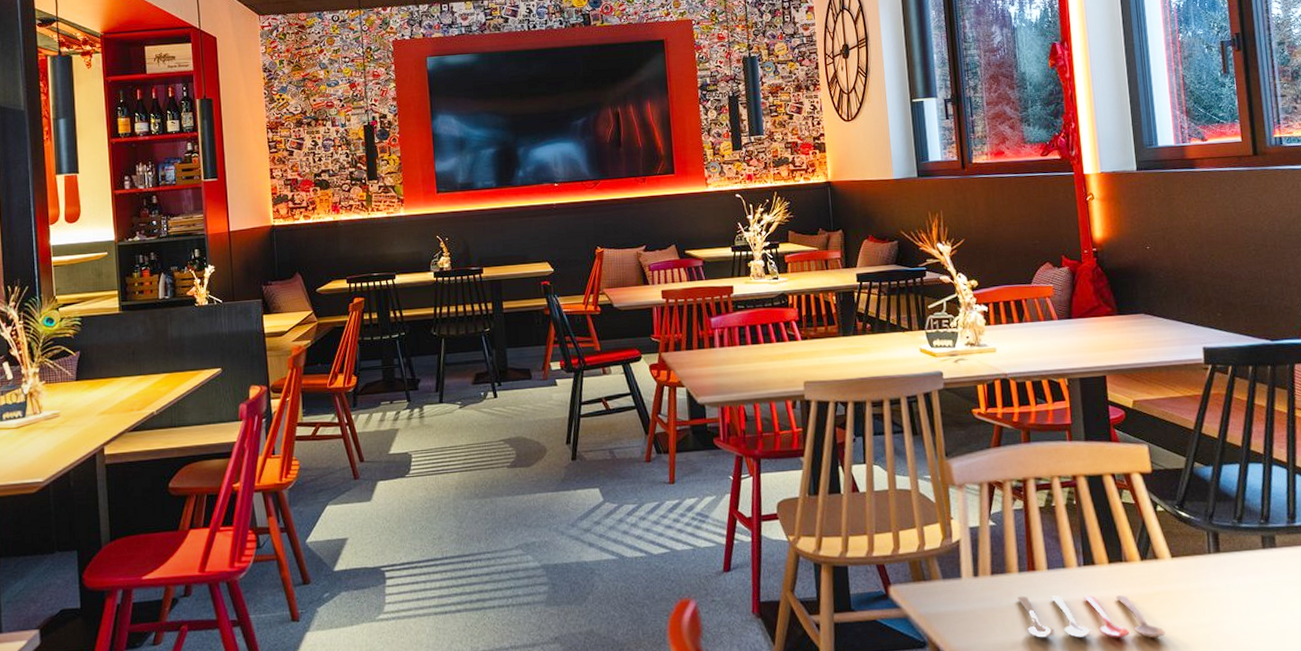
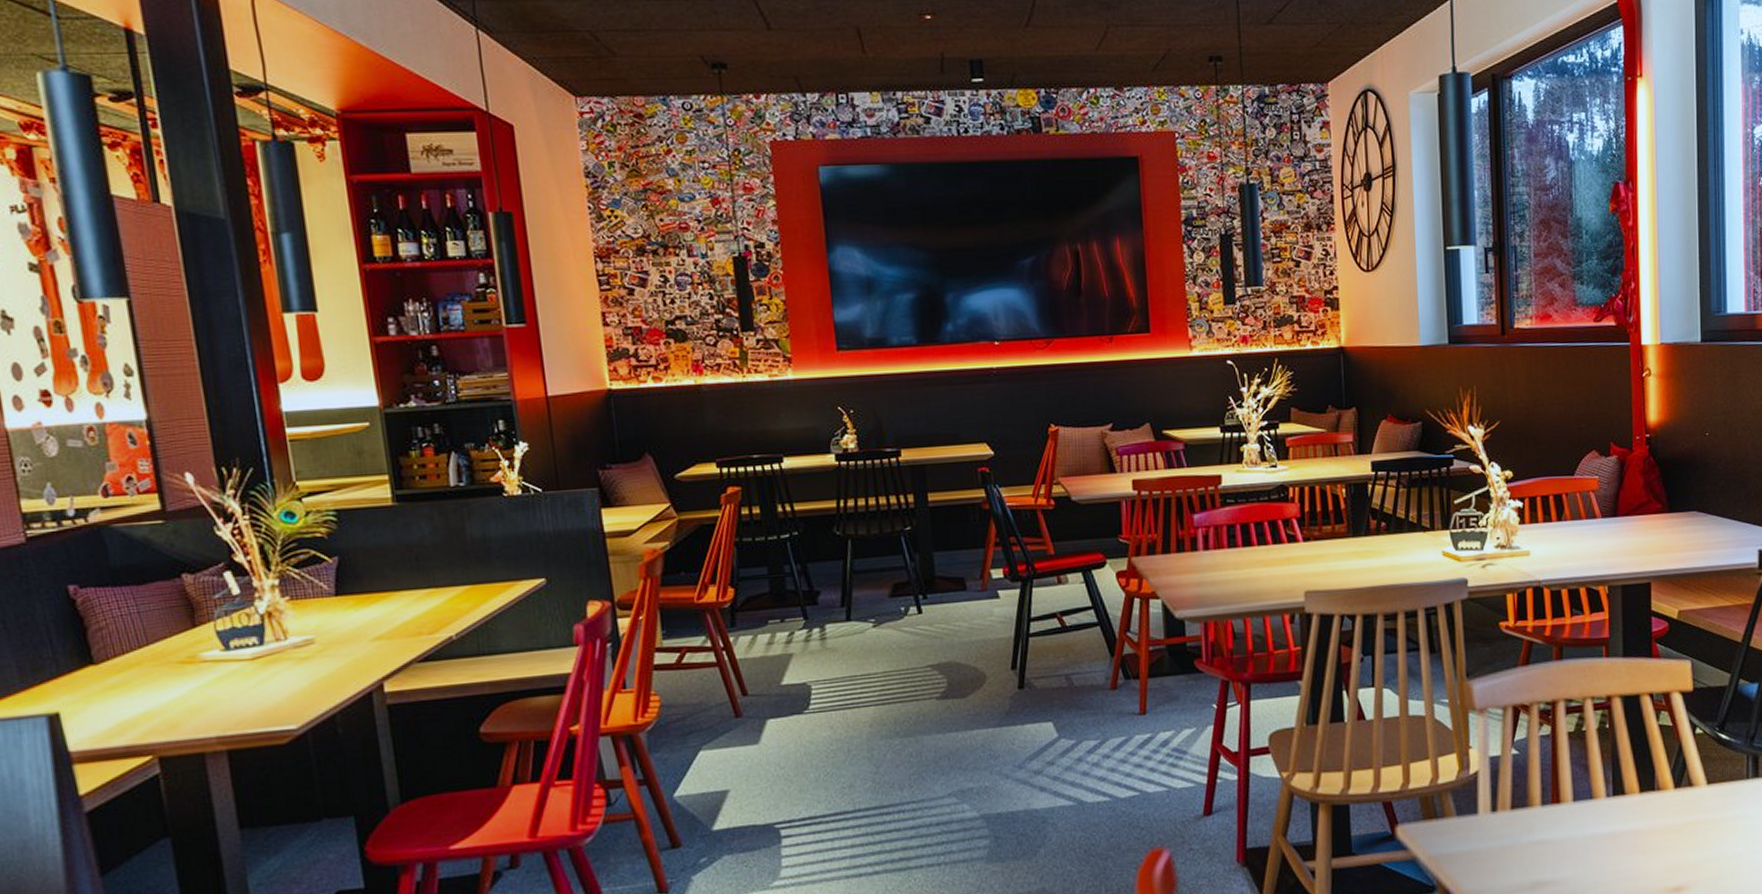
cooking utensil: present [1017,594,1165,639] -> none [1539,826,1695,877]

